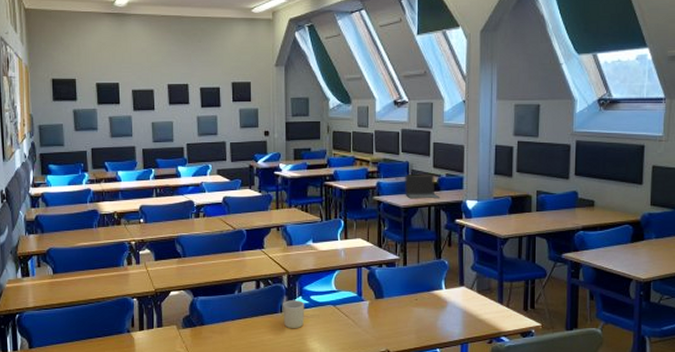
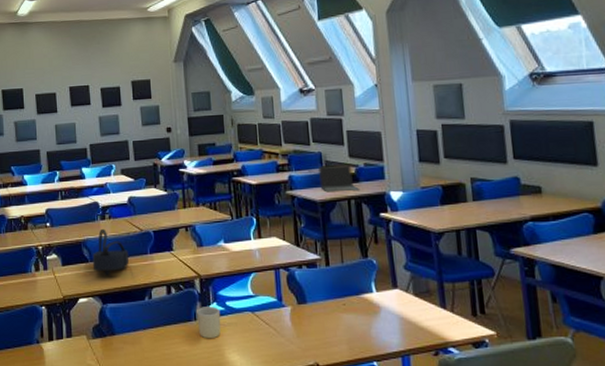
backpack: none [185,226,221,271] -> present [92,228,129,276]

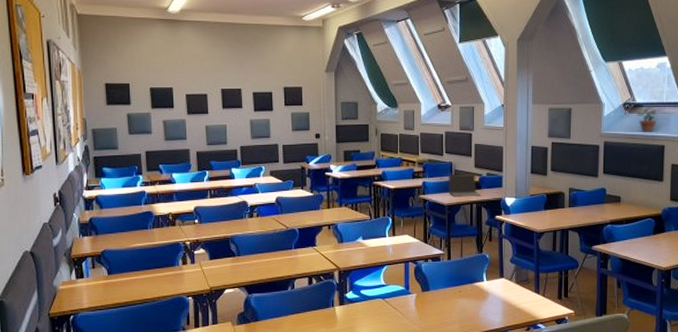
backpack: present [92,228,129,276] -> none [239,225,274,269]
mug: present [197,307,222,339] -> none [334,295,356,323]
potted plant: none [546,73,579,108] -> present [635,105,659,133]

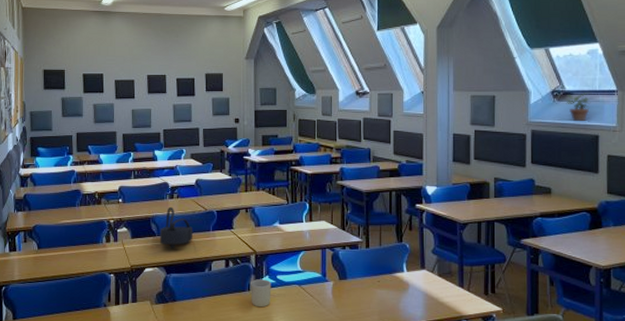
backpack: none [239,225,274,269] -> present [159,206,193,249]
mug: none [334,295,356,323] -> present [251,279,272,308]
laptop: present [448,174,482,197] -> none [366,161,401,184]

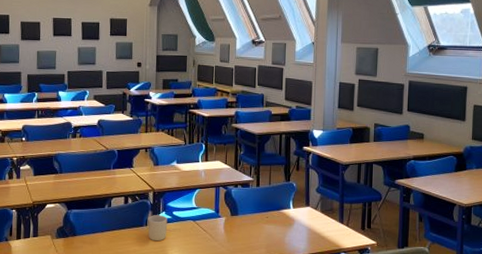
backpack: present [159,206,193,249] -> none [61,145,94,186]
potted plant: present [564,93,591,122] -> none [439,48,462,75]

